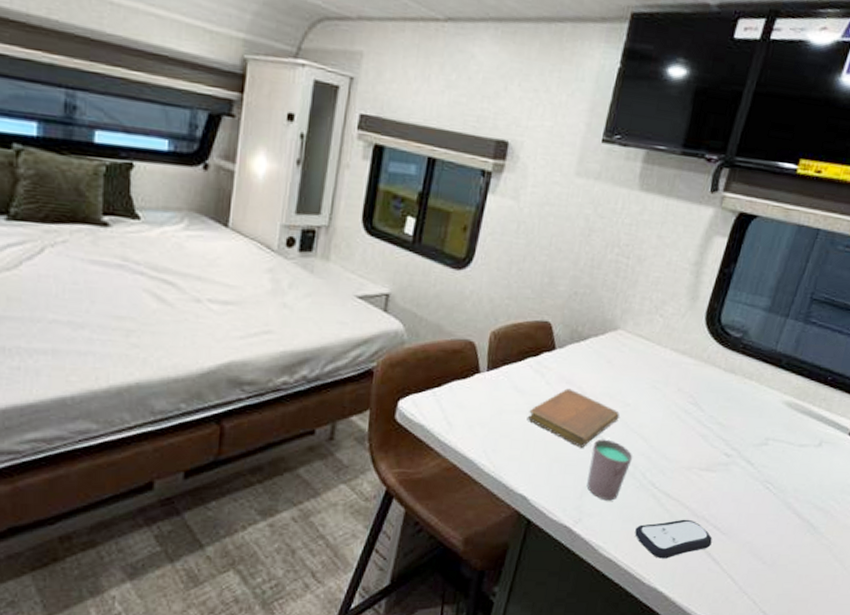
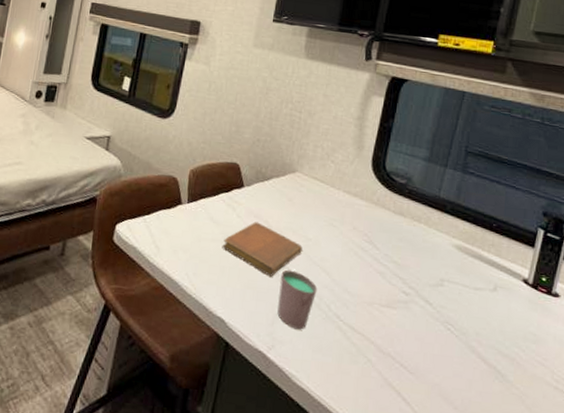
remote control: present [635,519,713,559] -> none [325,354,400,394]

